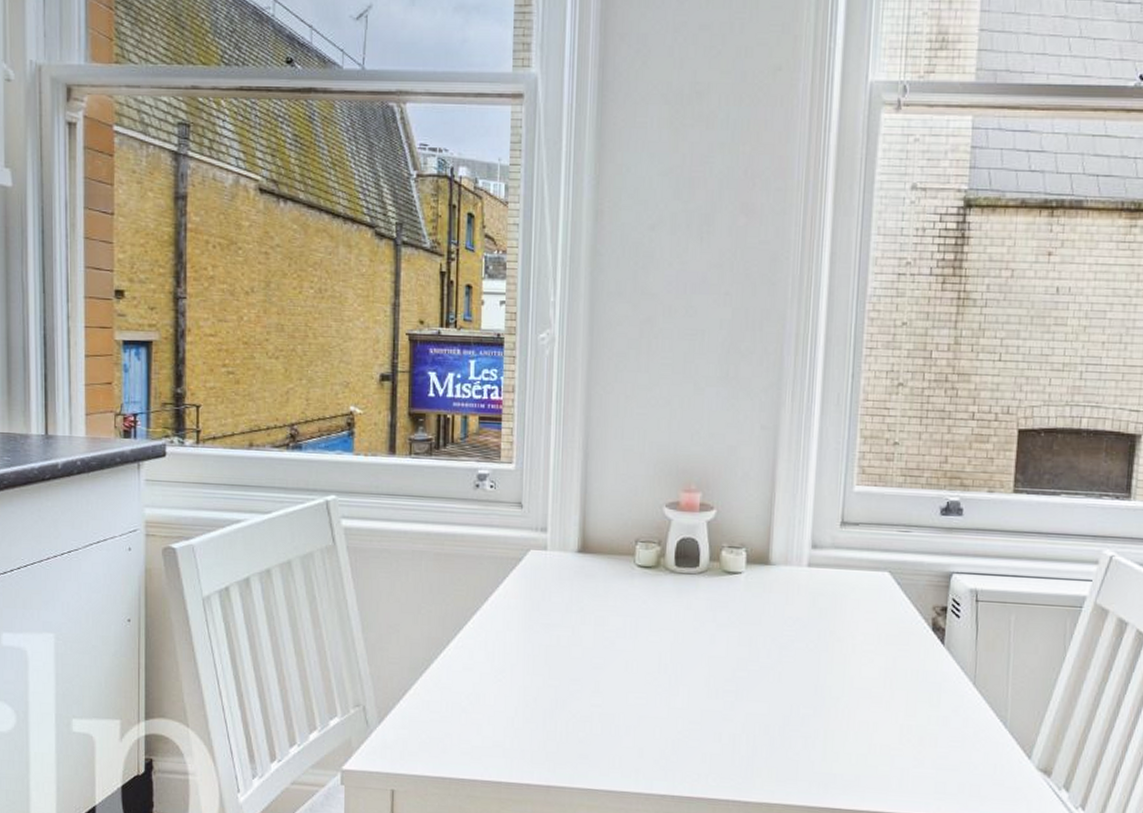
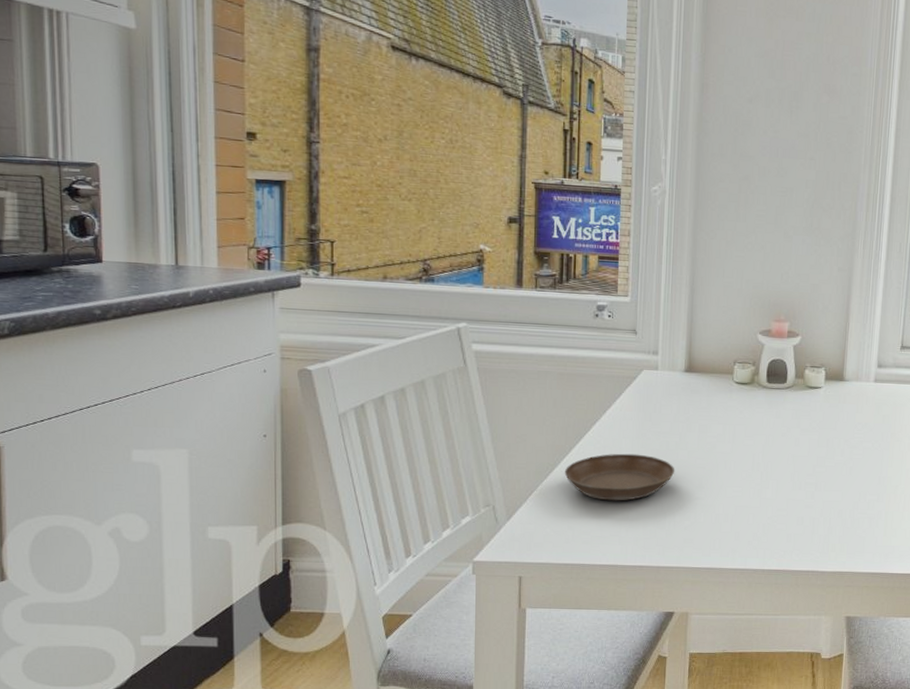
saucer: none [441,648,568,706] -> present [564,453,675,501]

